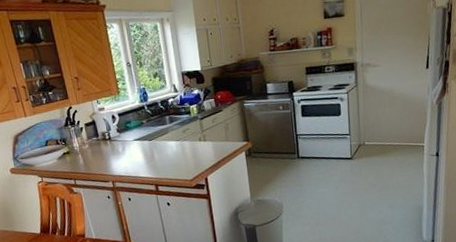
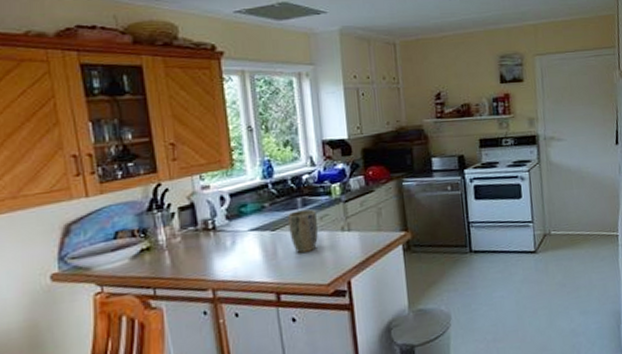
plant pot: none [160,125,182,157] -> present [288,209,318,254]

